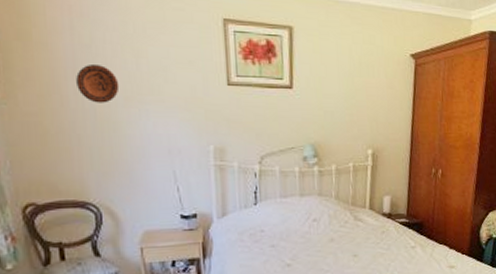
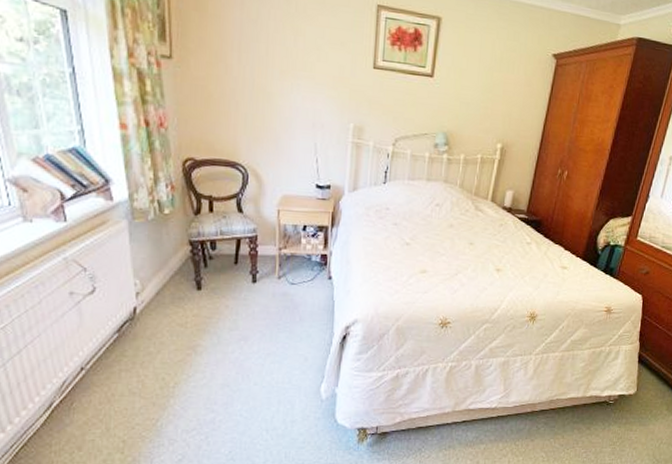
decorative plate: present [76,63,120,103] -> none [241,37,277,75]

